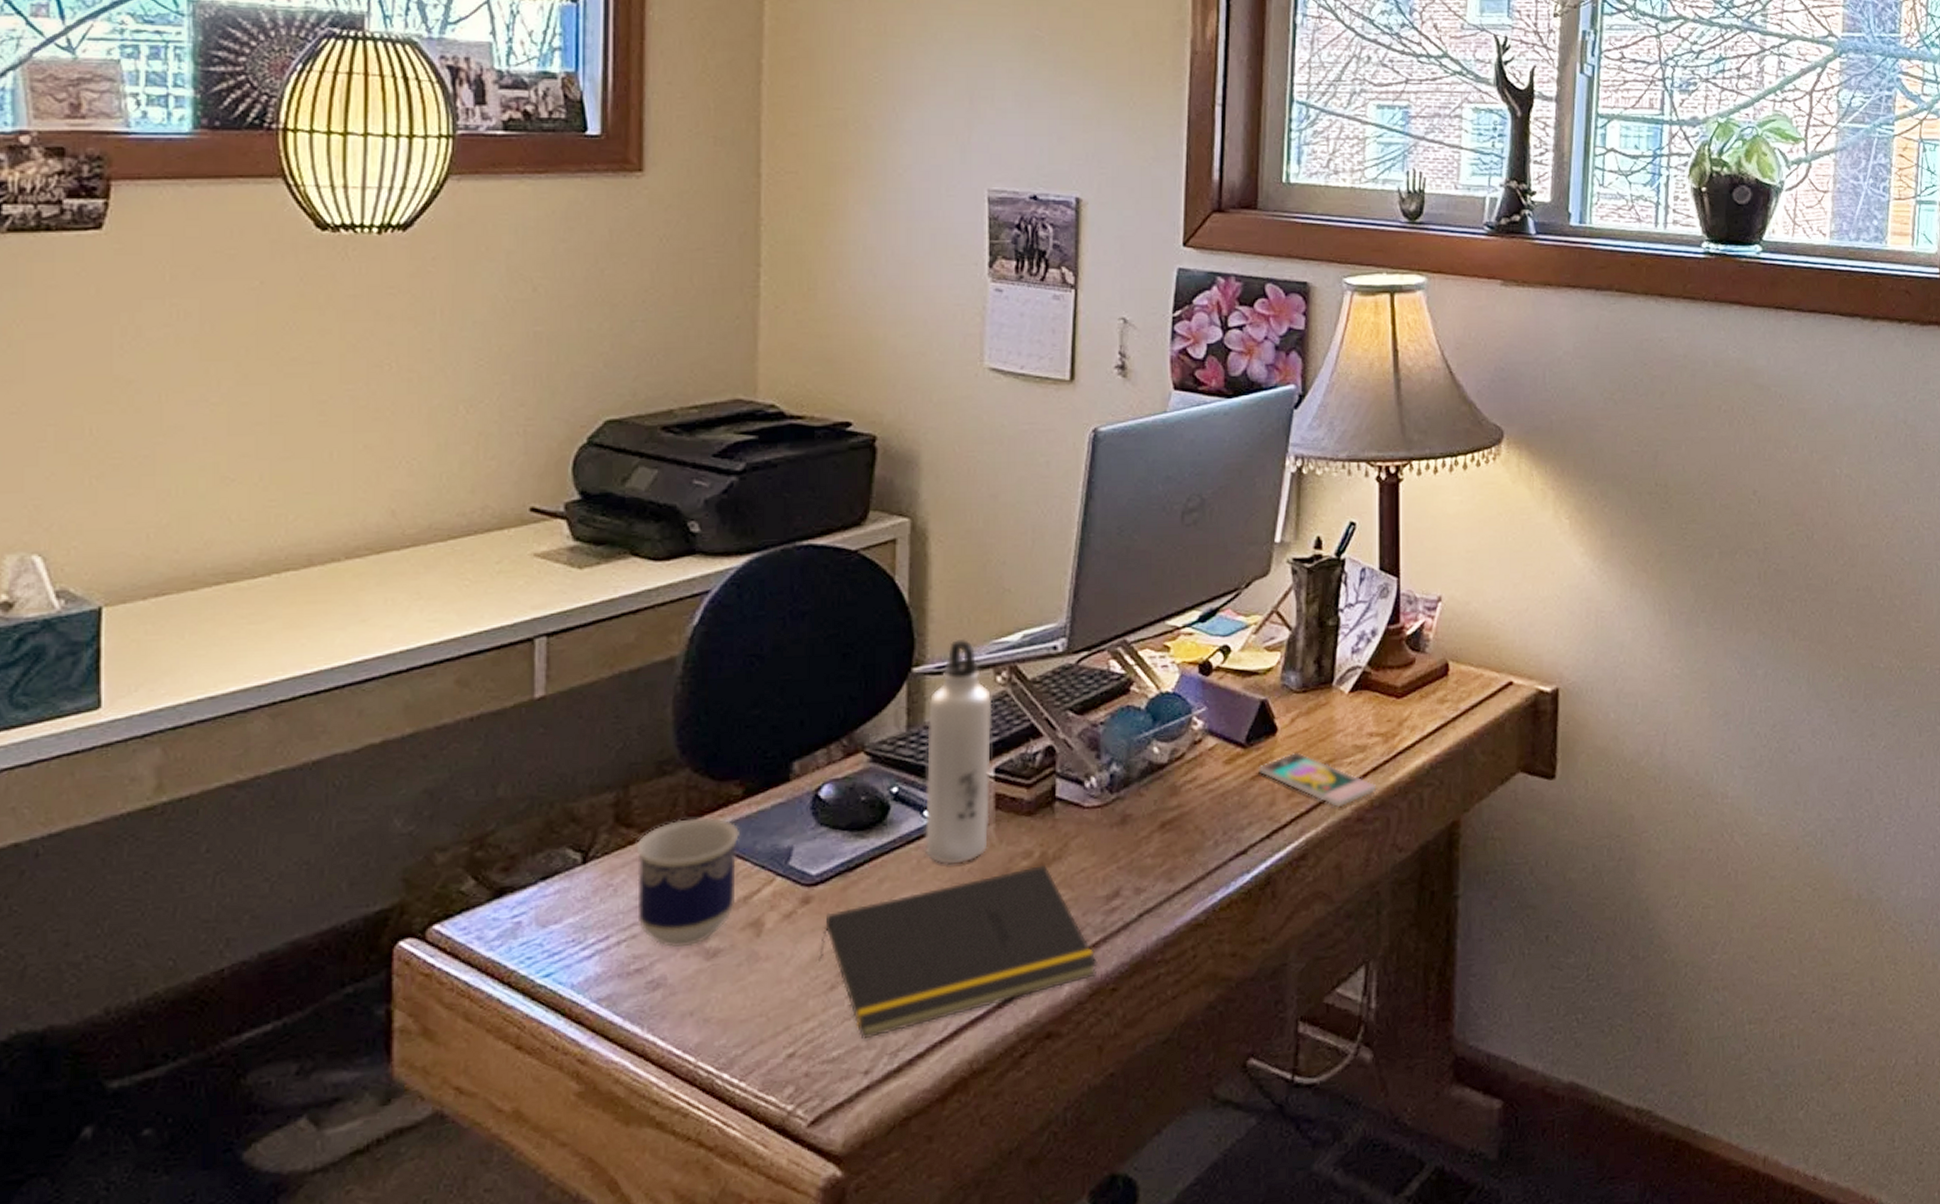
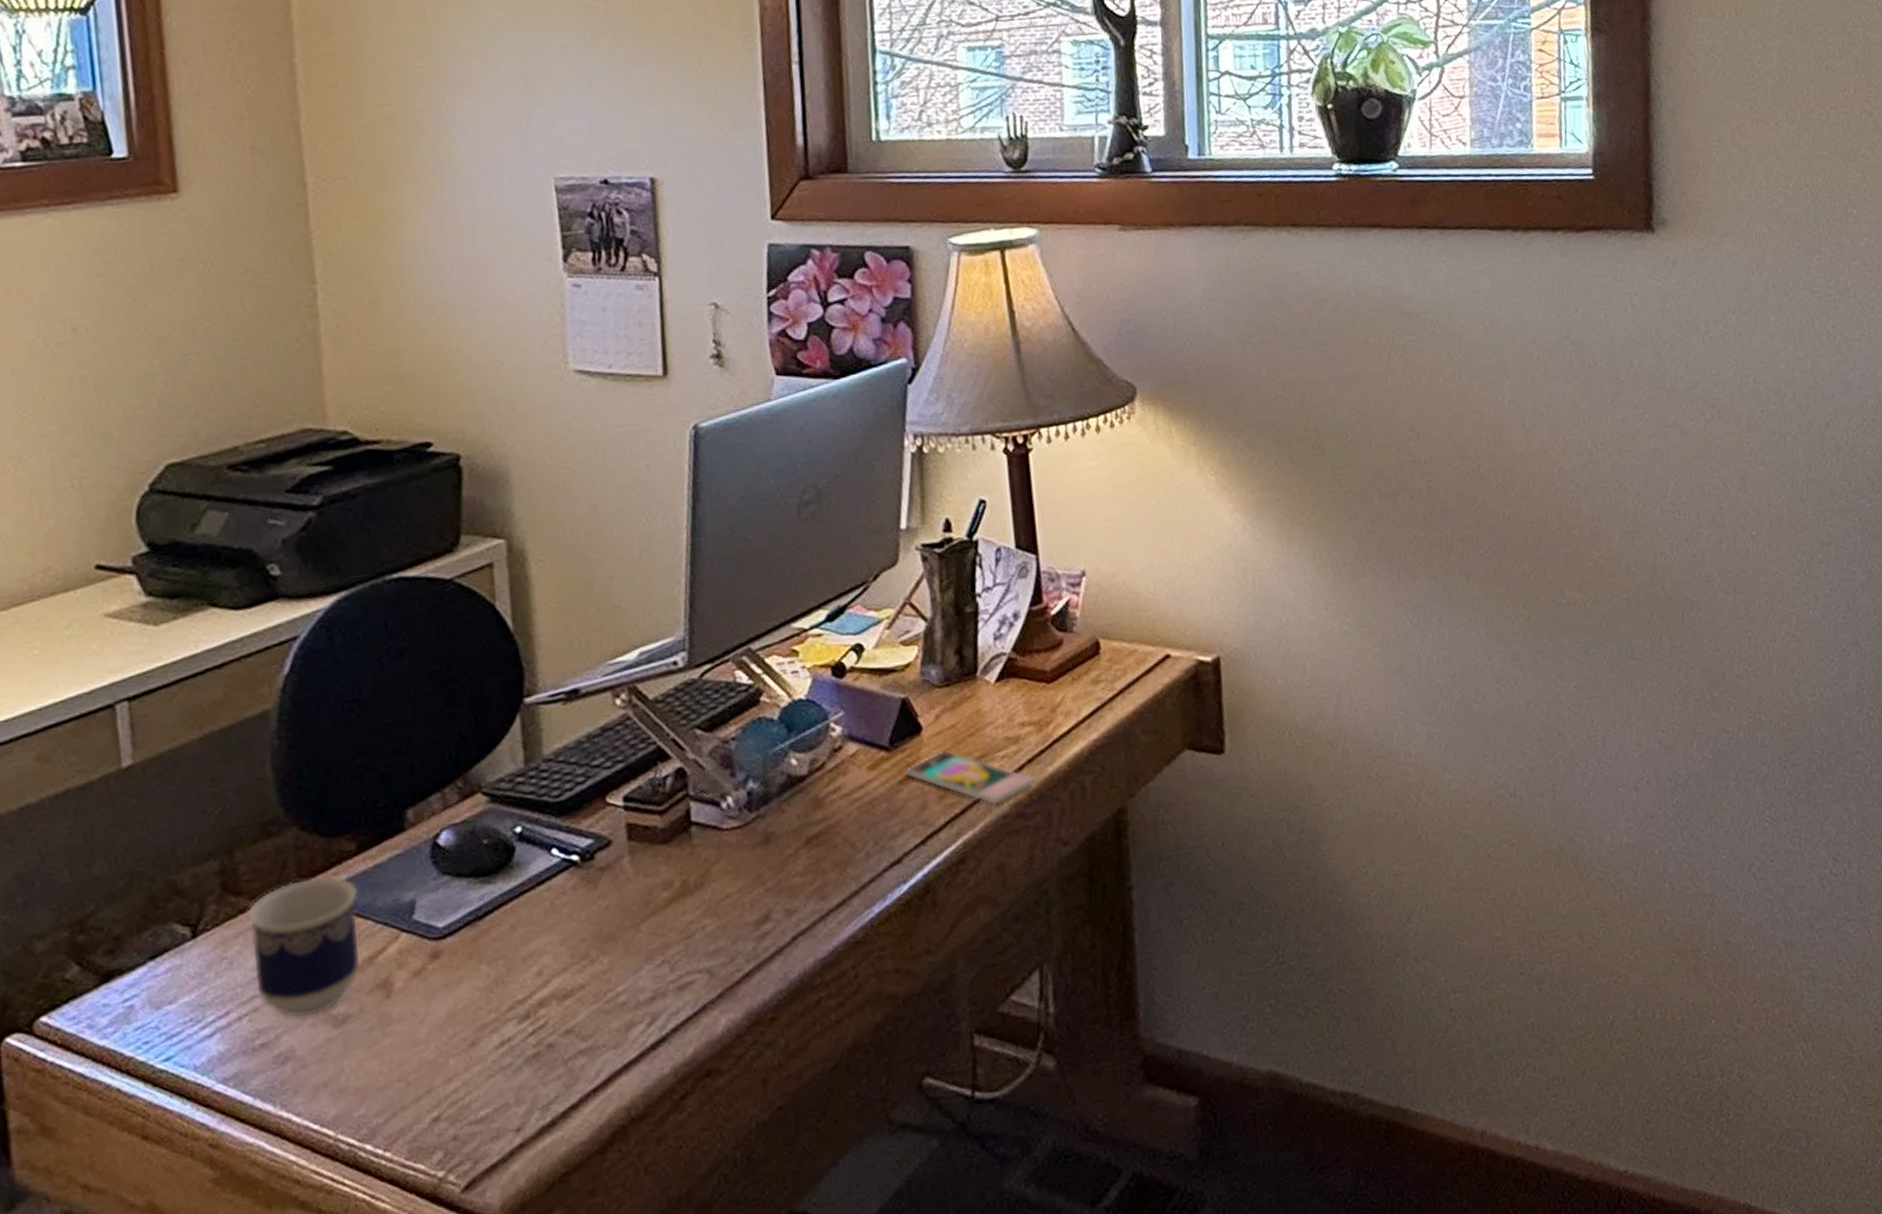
notepad: present [819,864,1098,1040] -> none [455,893,754,1096]
water bottle: present [925,638,993,865] -> none [545,662,624,904]

